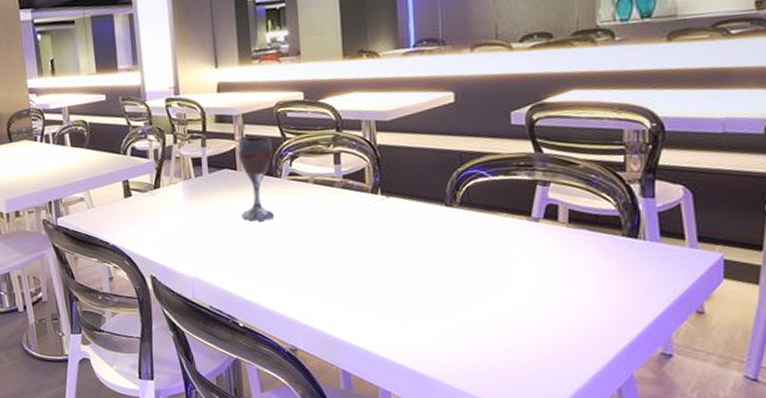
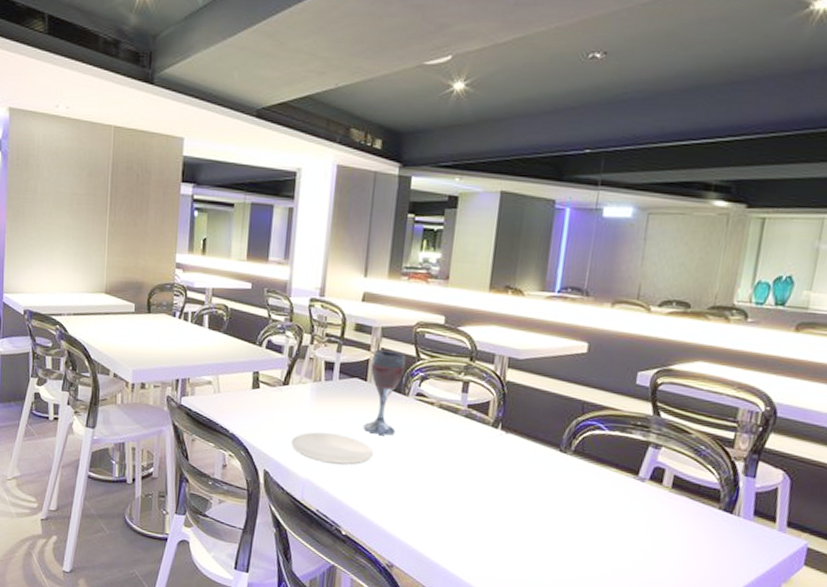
plate: none [172,227,257,259] -> present [290,432,374,465]

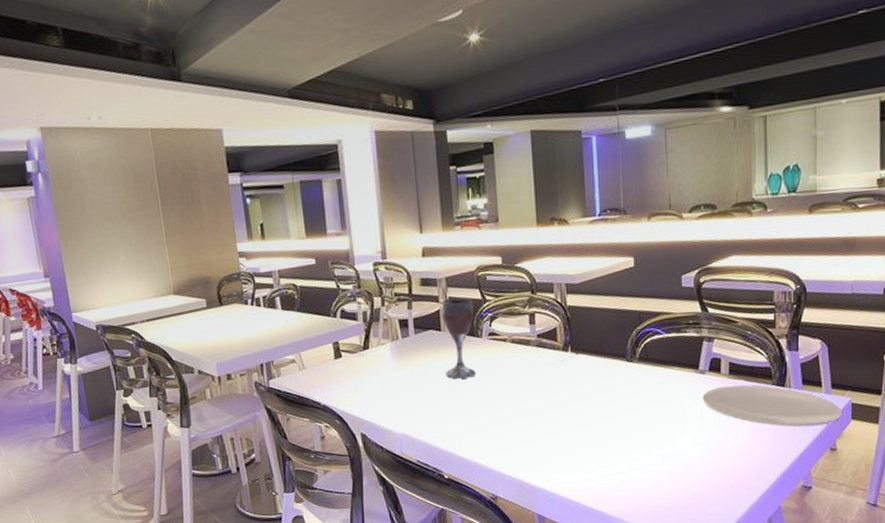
plate: present [290,432,374,465] -> none [381,385,460,416]
plate: none [636,499,795,565] -> present [702,385,843,427]

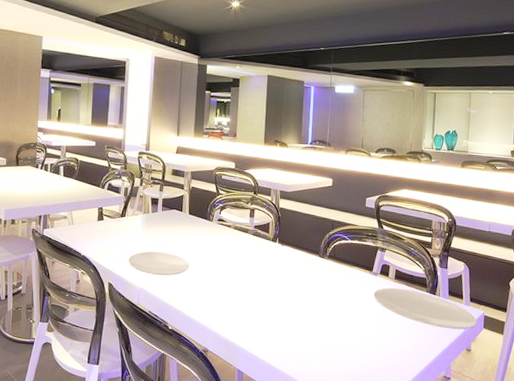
plate: none [381,385,460,416] -> present [128,251,190,276]
cup: present [442,297,476,379] -> none [181,188,209,251]

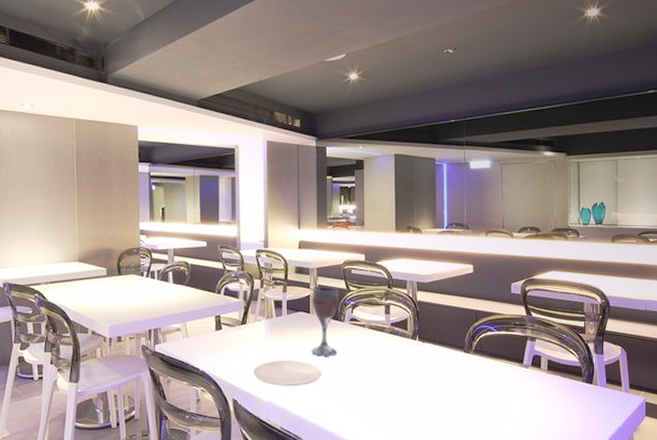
cup: none [181,188,209,251] -> present [311,286,338,356]
plate: present [373,287,477,330] -> none [525,379,638,420]

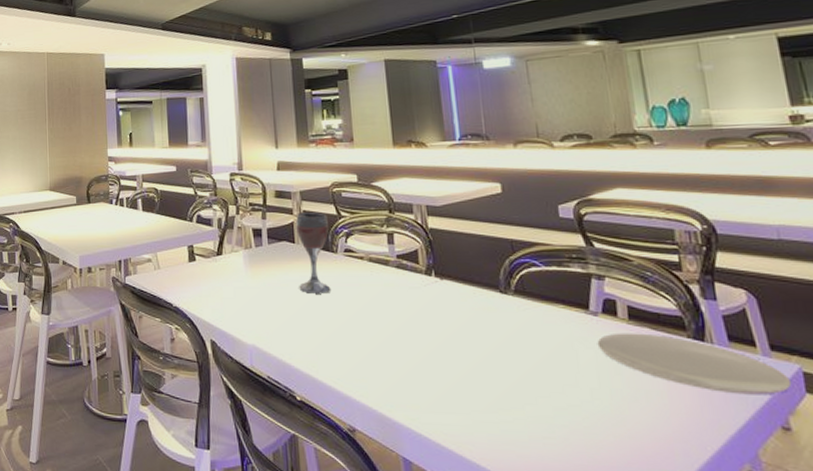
plate: present [253,360,322,387] -> none [232,297,314,328]
plate: none [525,379,638,420] -> present [597,333,792,396]

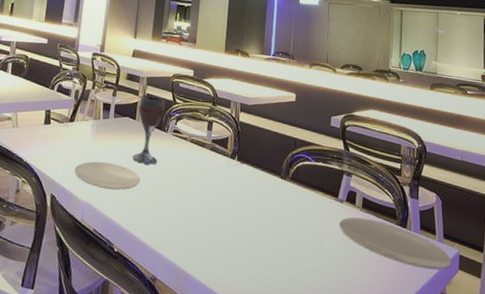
plate: none [232,297,314,328] -> present [74,161,141,190]

